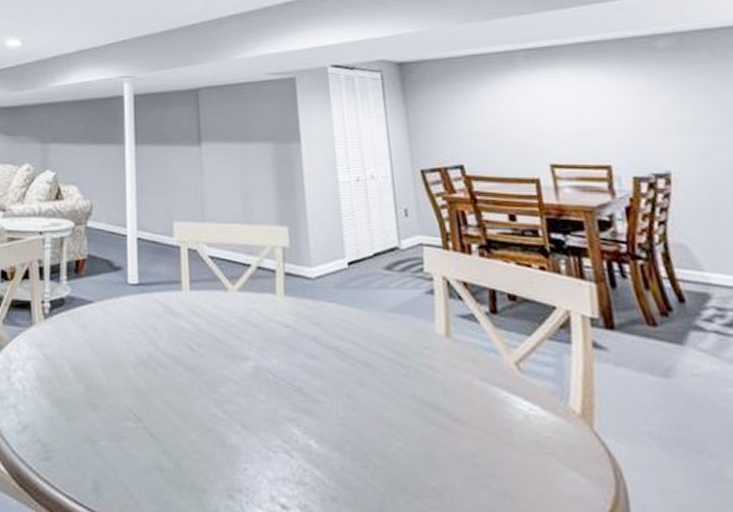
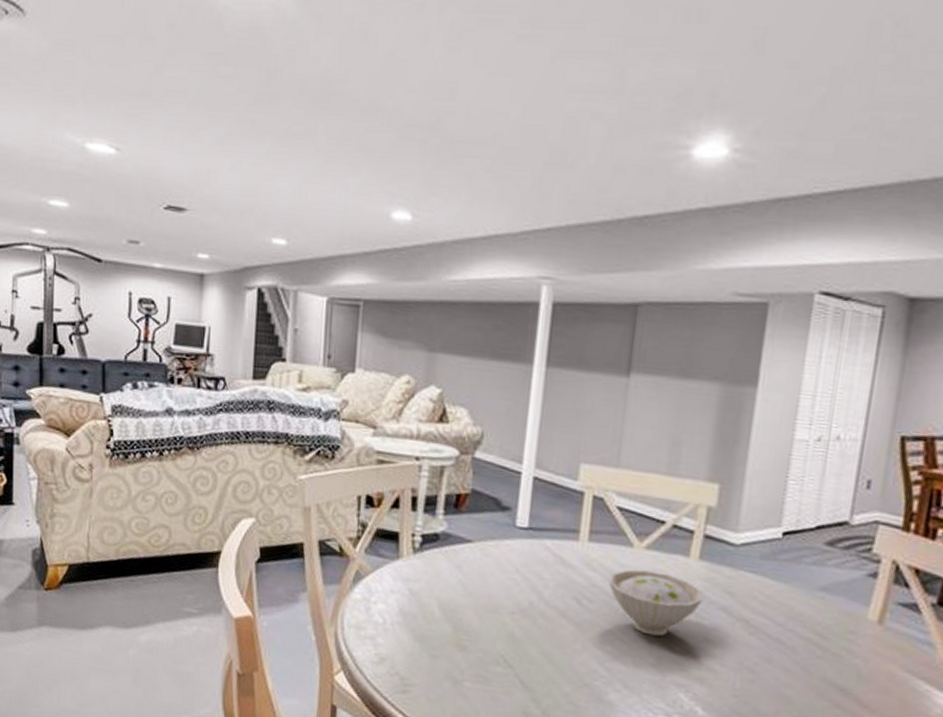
bowl: none [212,311,296,373] -> present [608,569,704,637]

